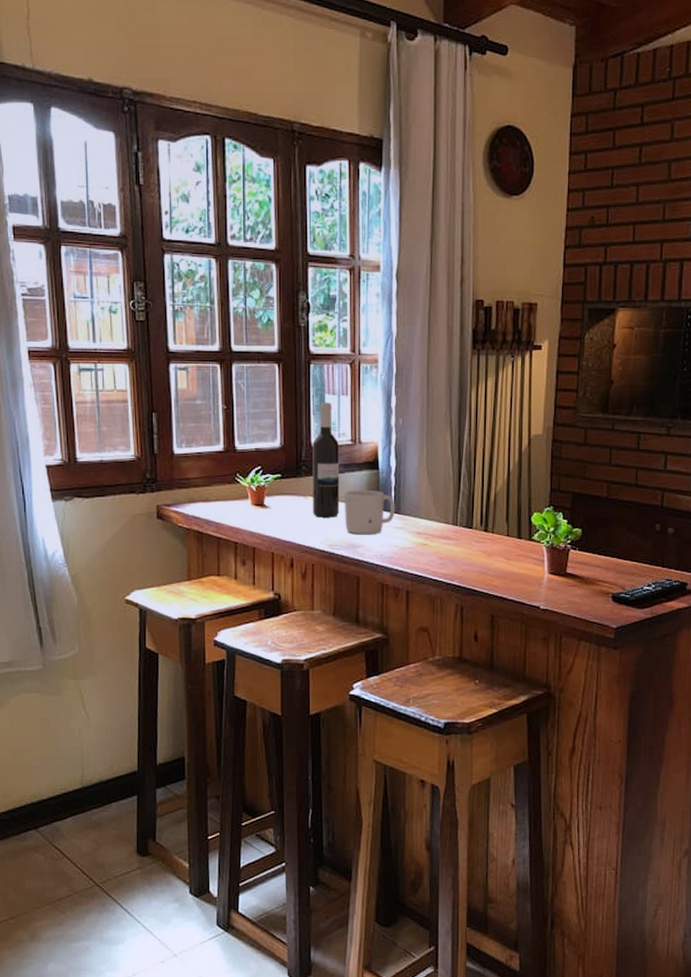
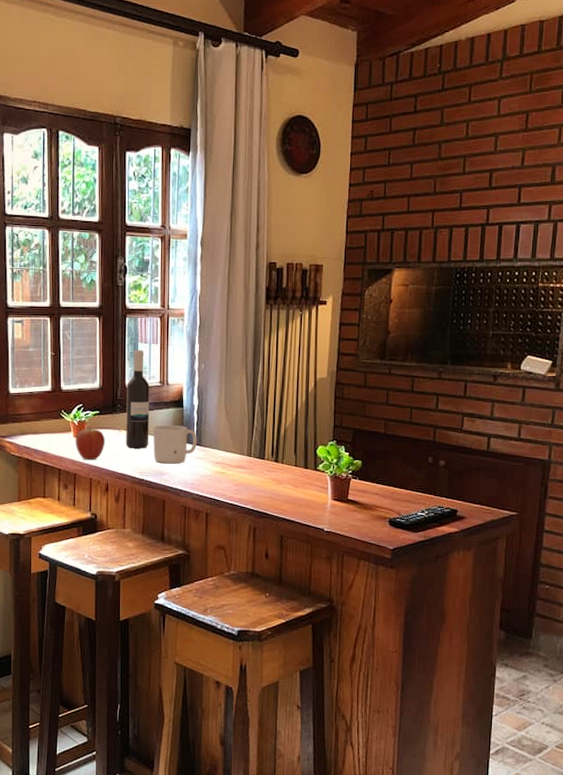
fruit: none [253,492,289,532] -> present [75,426,106,460]

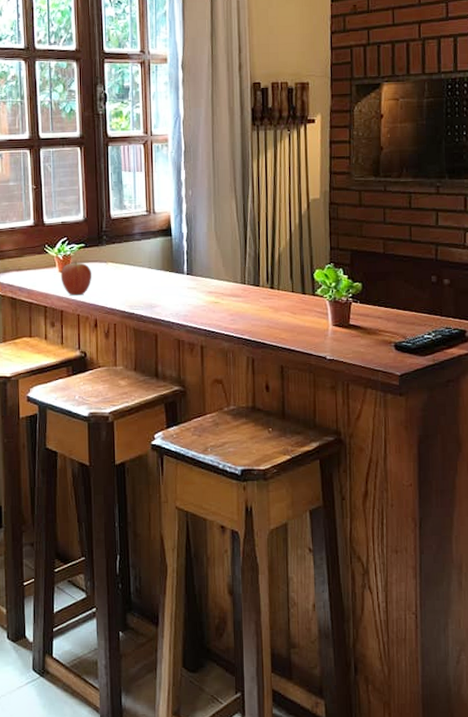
wine bottle: present [126,350,150,449] -> none [112,179,138,281]
mug: present [153,424,197,464] -> none [142,254,188,296]

